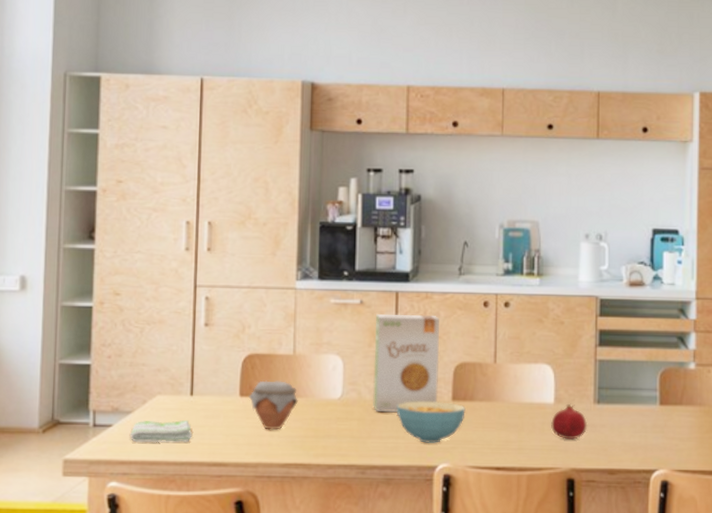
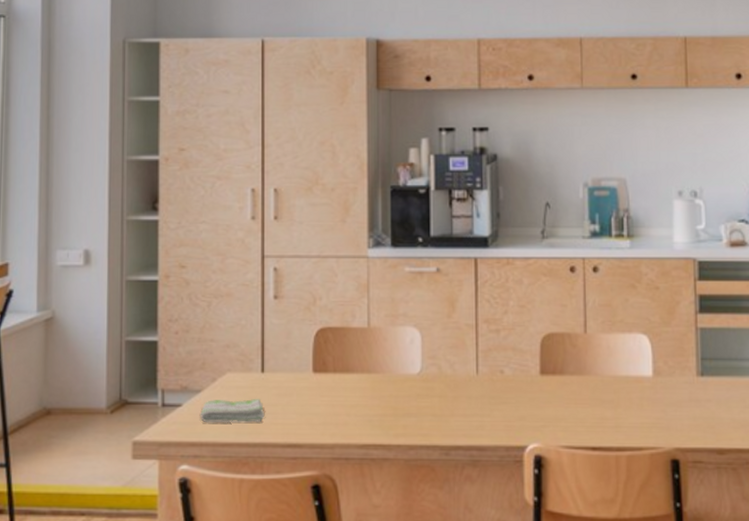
jar: present [248,380,298,430] -> none [322,355,375,408]
food box: present [373,314,440,412] -> none [453,283,525,387]
cereal bowl: present [396,401,466,443] -> none [480,376,555,421]
fruit: present [551,403,588,440] -> none [650,376,691,416]

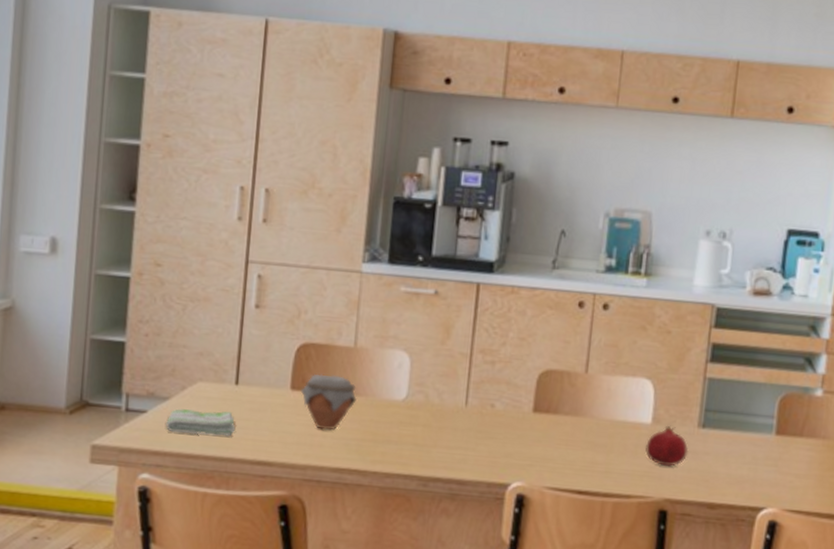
jar: none [322,355,375,408] -> present [300,374,357,431]
fruit: none [650,376,691,416] -> present [645,425,689,466]

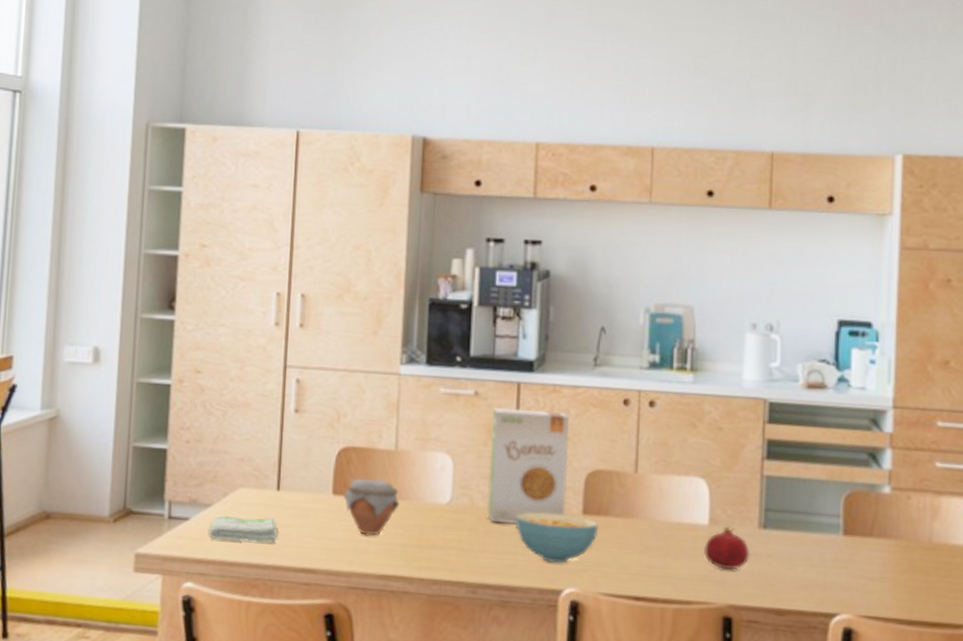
food box: none [441,308,525,420] -> present [487,408,569,523]
cereal bowl: none [468,409,548,459] -> present [515,512,599,563]

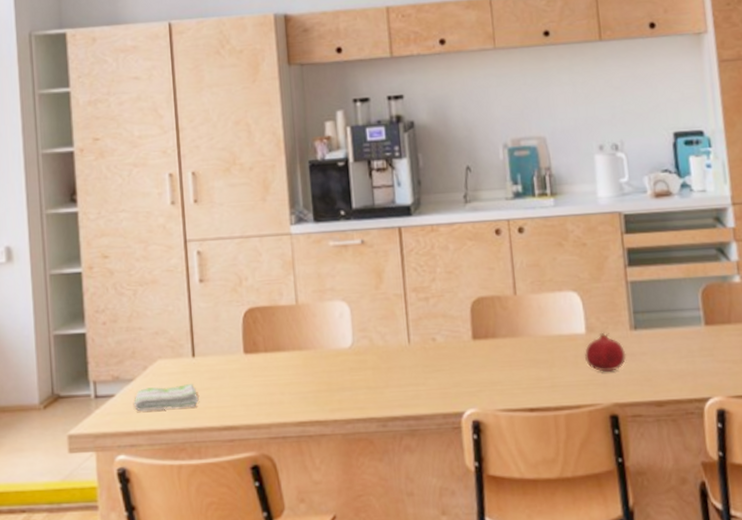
jar: present [342,478,400,536] -> none [253,333,307,387]
food box: present [487,408,569,523] -> none [380,249,457,358]
cereal bowl: present [515,512,599,563] -> none [412,341,489,388]

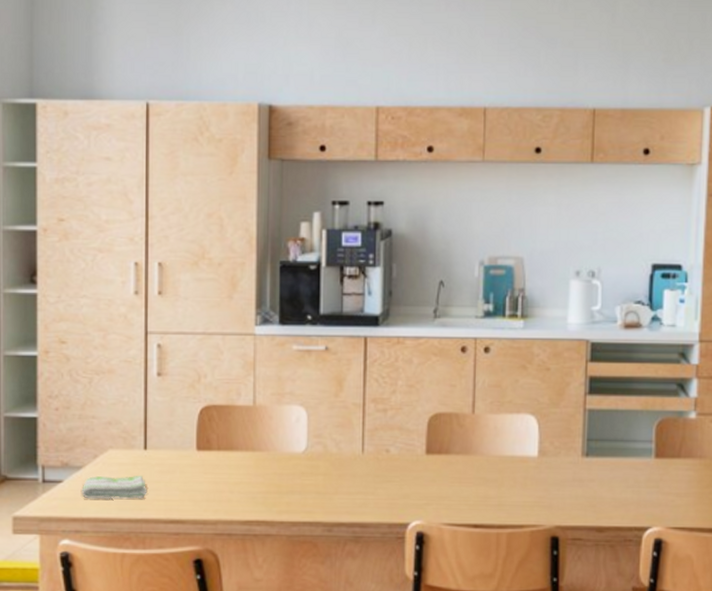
fruit: present [585,332,627,372] -> none [534,456,575,495]

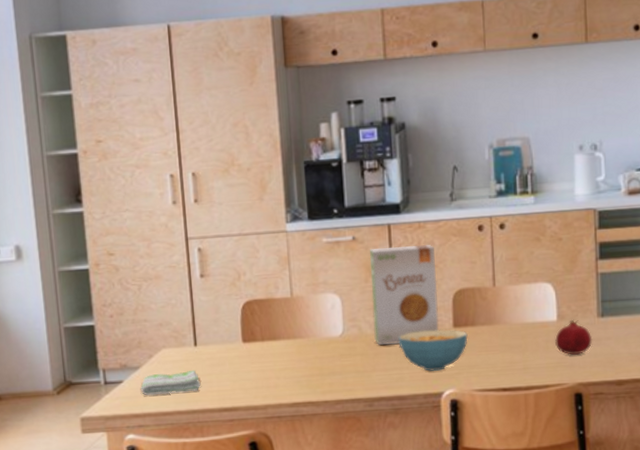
food box: none [340,362,413,466] -> present [370,245,439,345]
cereal bowl: none [365,455,441,499] -> present [398,329,468,371]
fruit: none [534,456,575,495] -> present [555,319,593,355]

